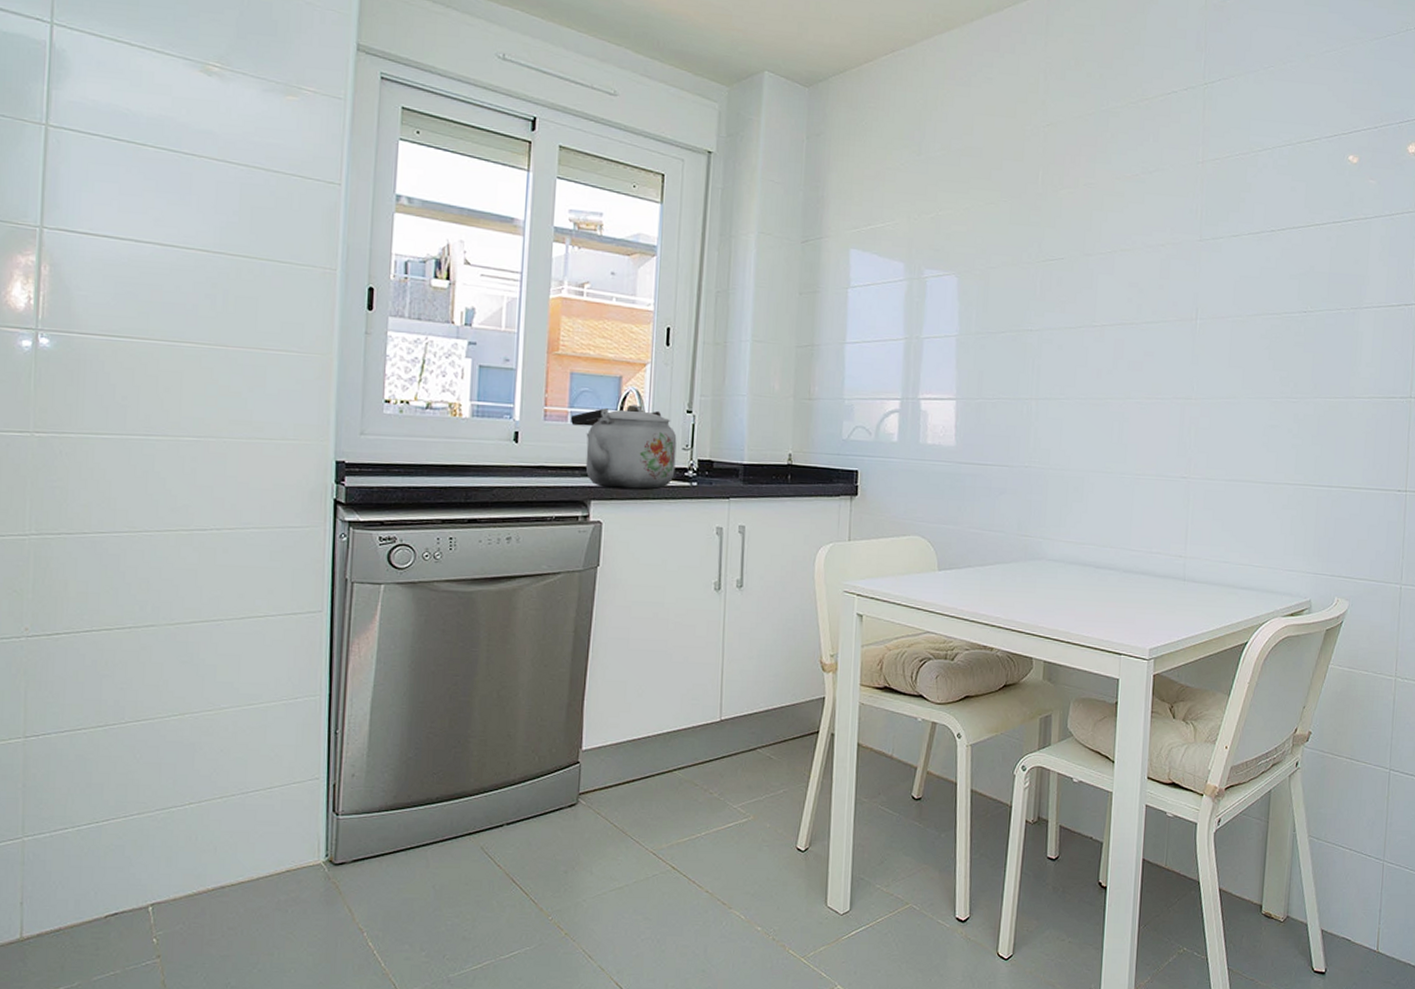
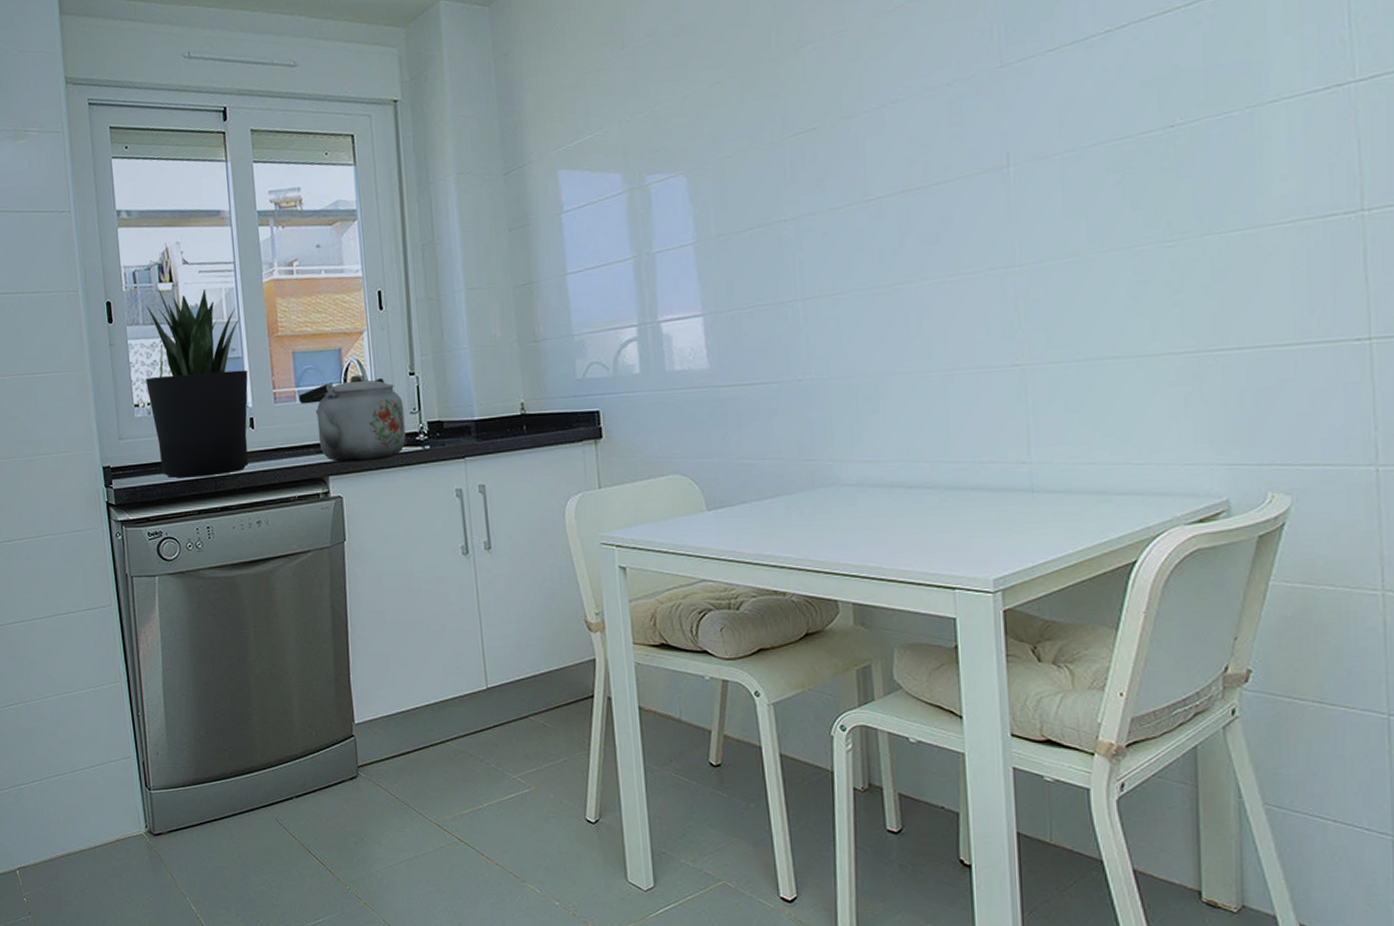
planter: none [401,280,520,485] -> present [145,285,248,478]

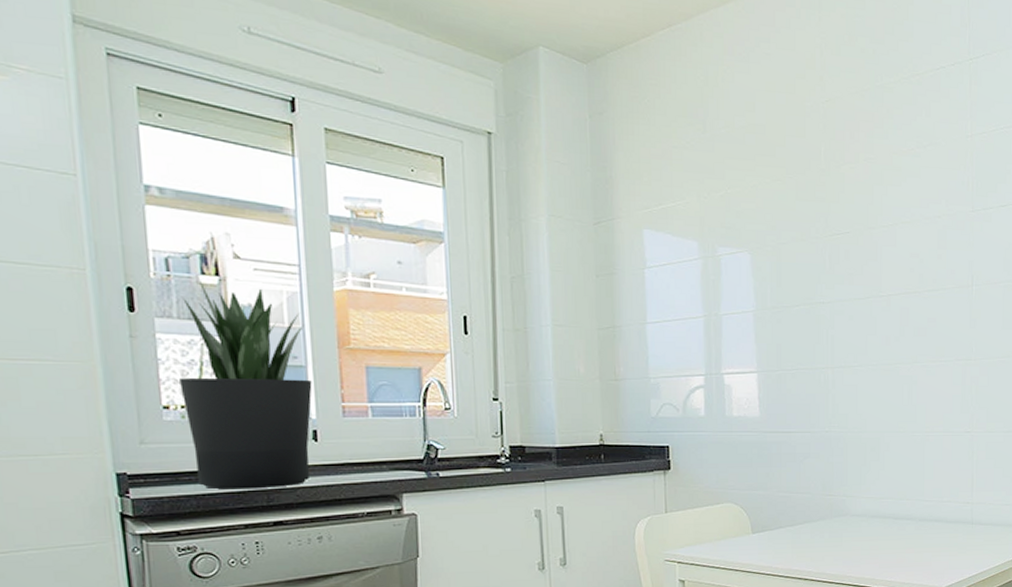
kettle: present [298,374,406,463] -> none [371,396,487,481]

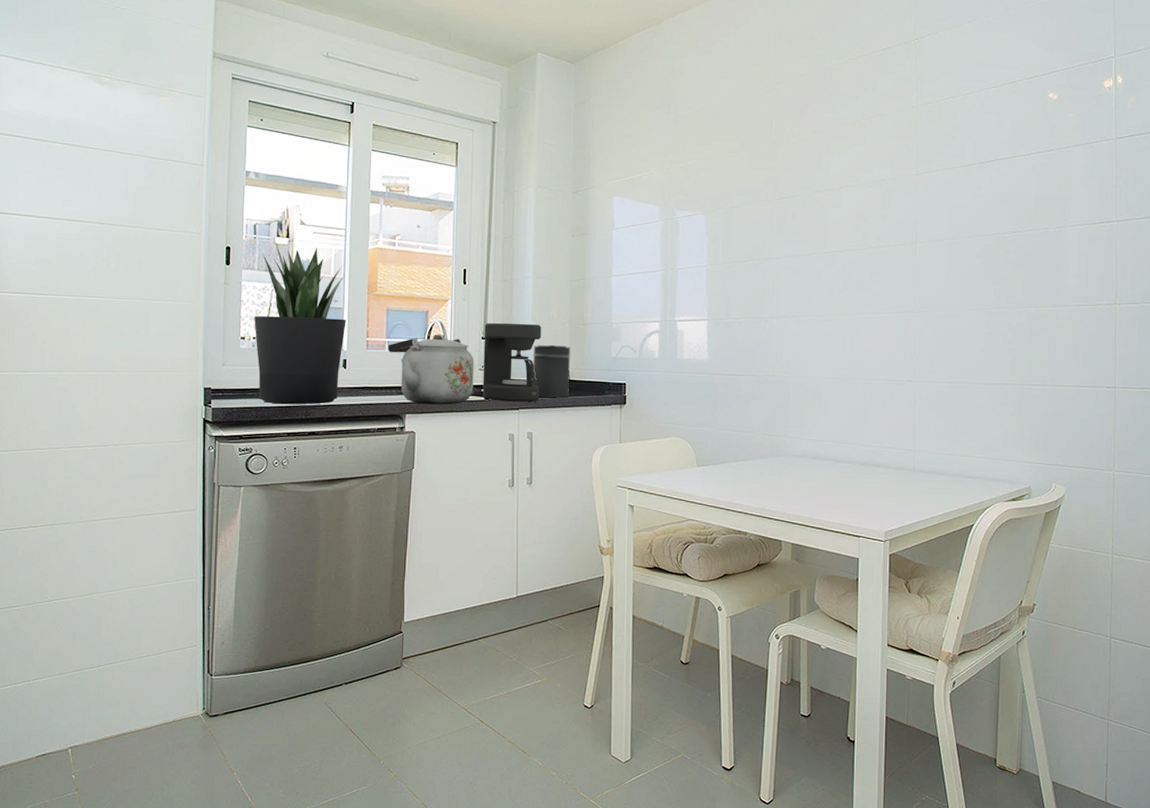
kettle: none [371,396,487,481] -> present [387,334,474,405]
coffee maker: none [495,380,569,474] -> present [482,322,542,403]
cylinder: none [557,404,604,467] -> present [533,344,570,399]

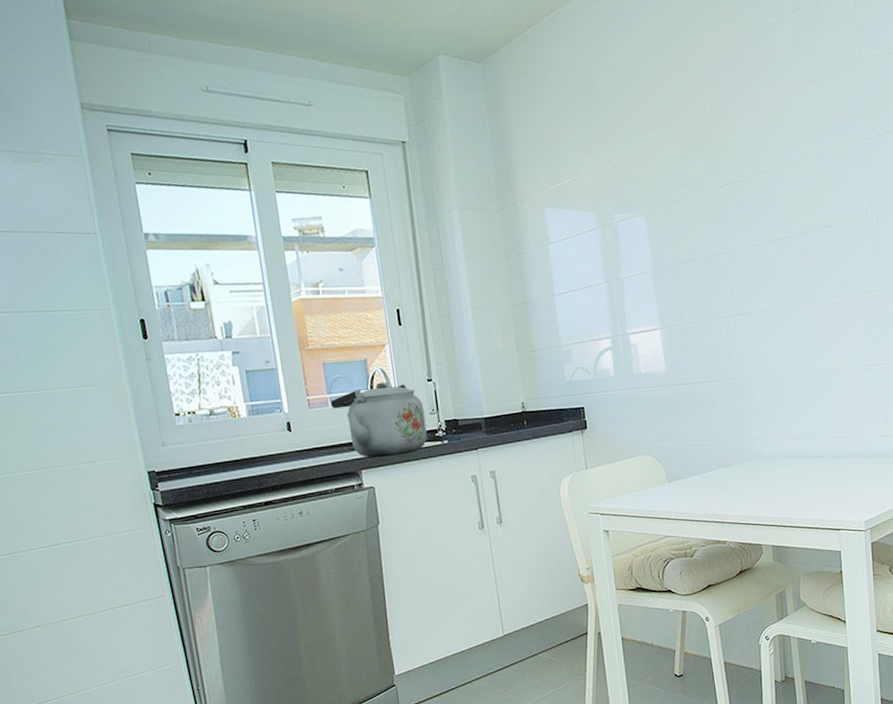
planter: present [253,239,346,405] -> none [181,304,288,478]
coffee maker: present [482,322,542,403] -> none [428,358,497,444]
cylinder: present [533,344,570,399] -> none [482,376,527,434]

